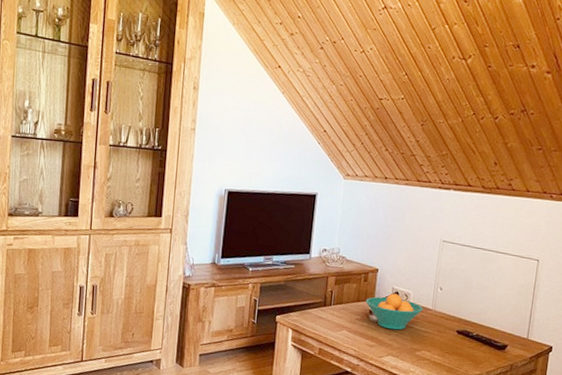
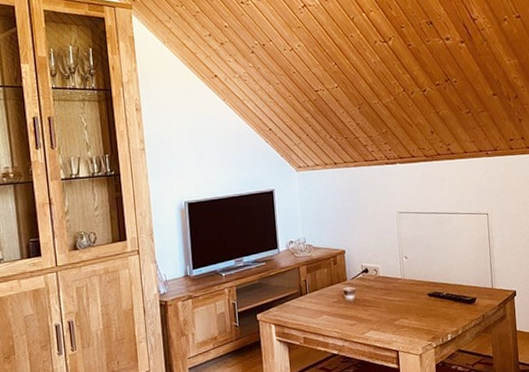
fruit bowl: present [365,293,423,330] -> none [338,270,393,306]

